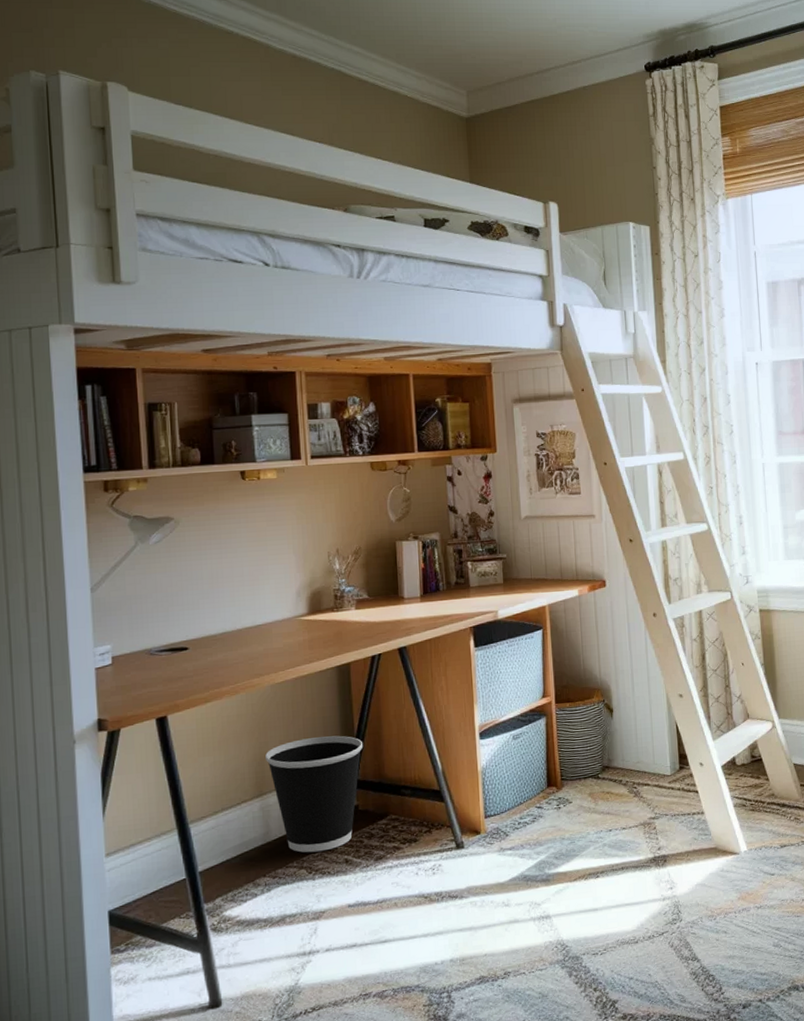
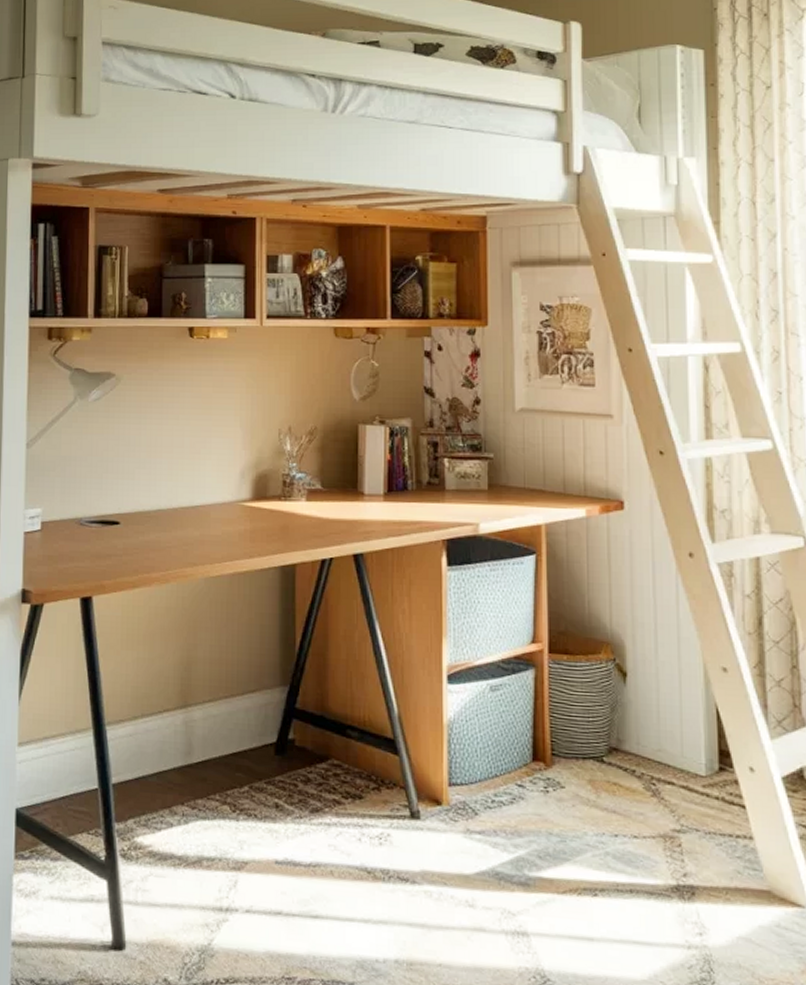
wastebasket: present [265,735,364,853] -> none [193,647,305,788]

